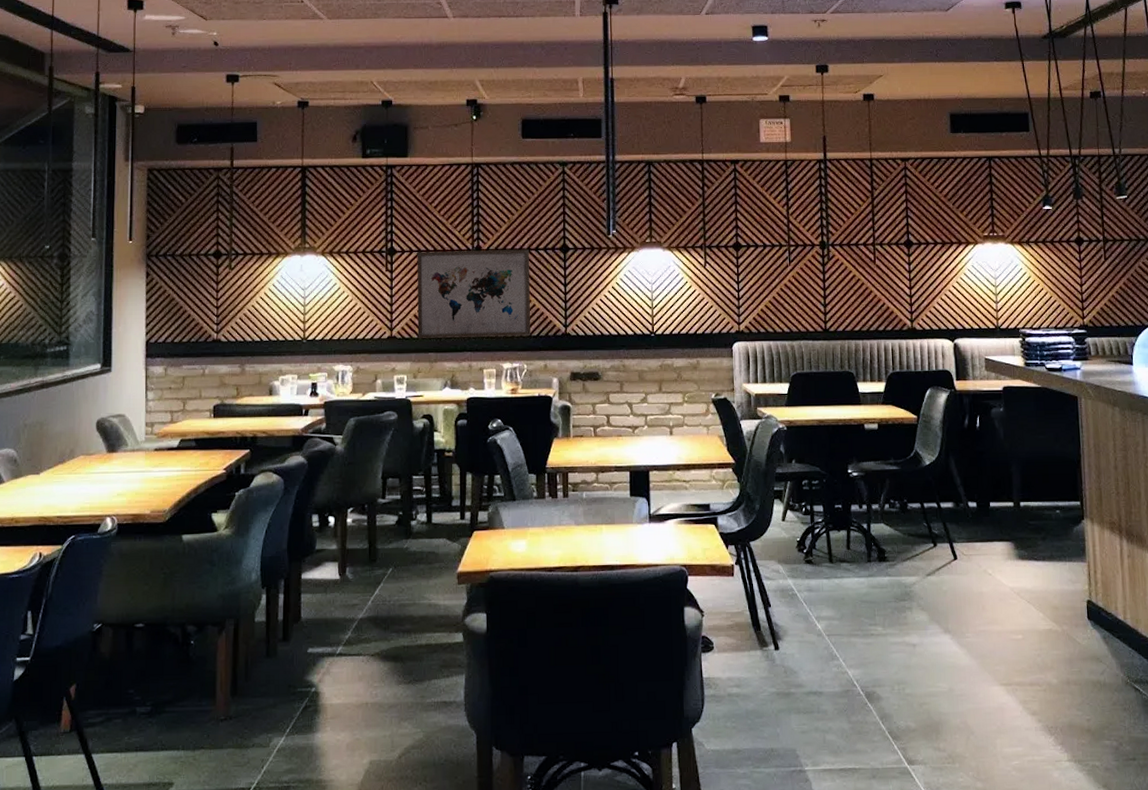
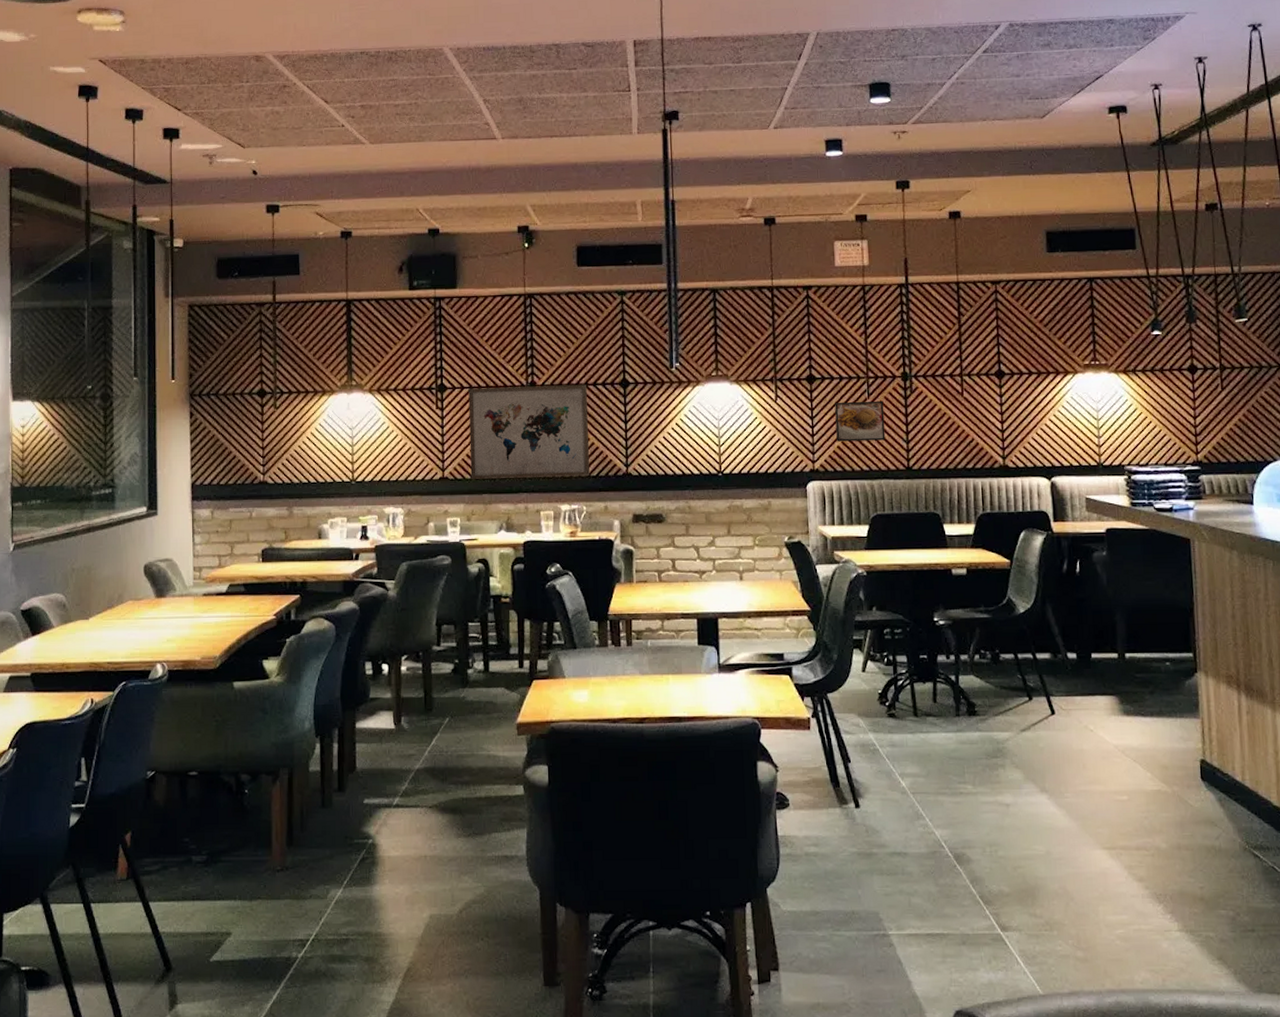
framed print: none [759,267,805,305] -> present [835,400,886,442]

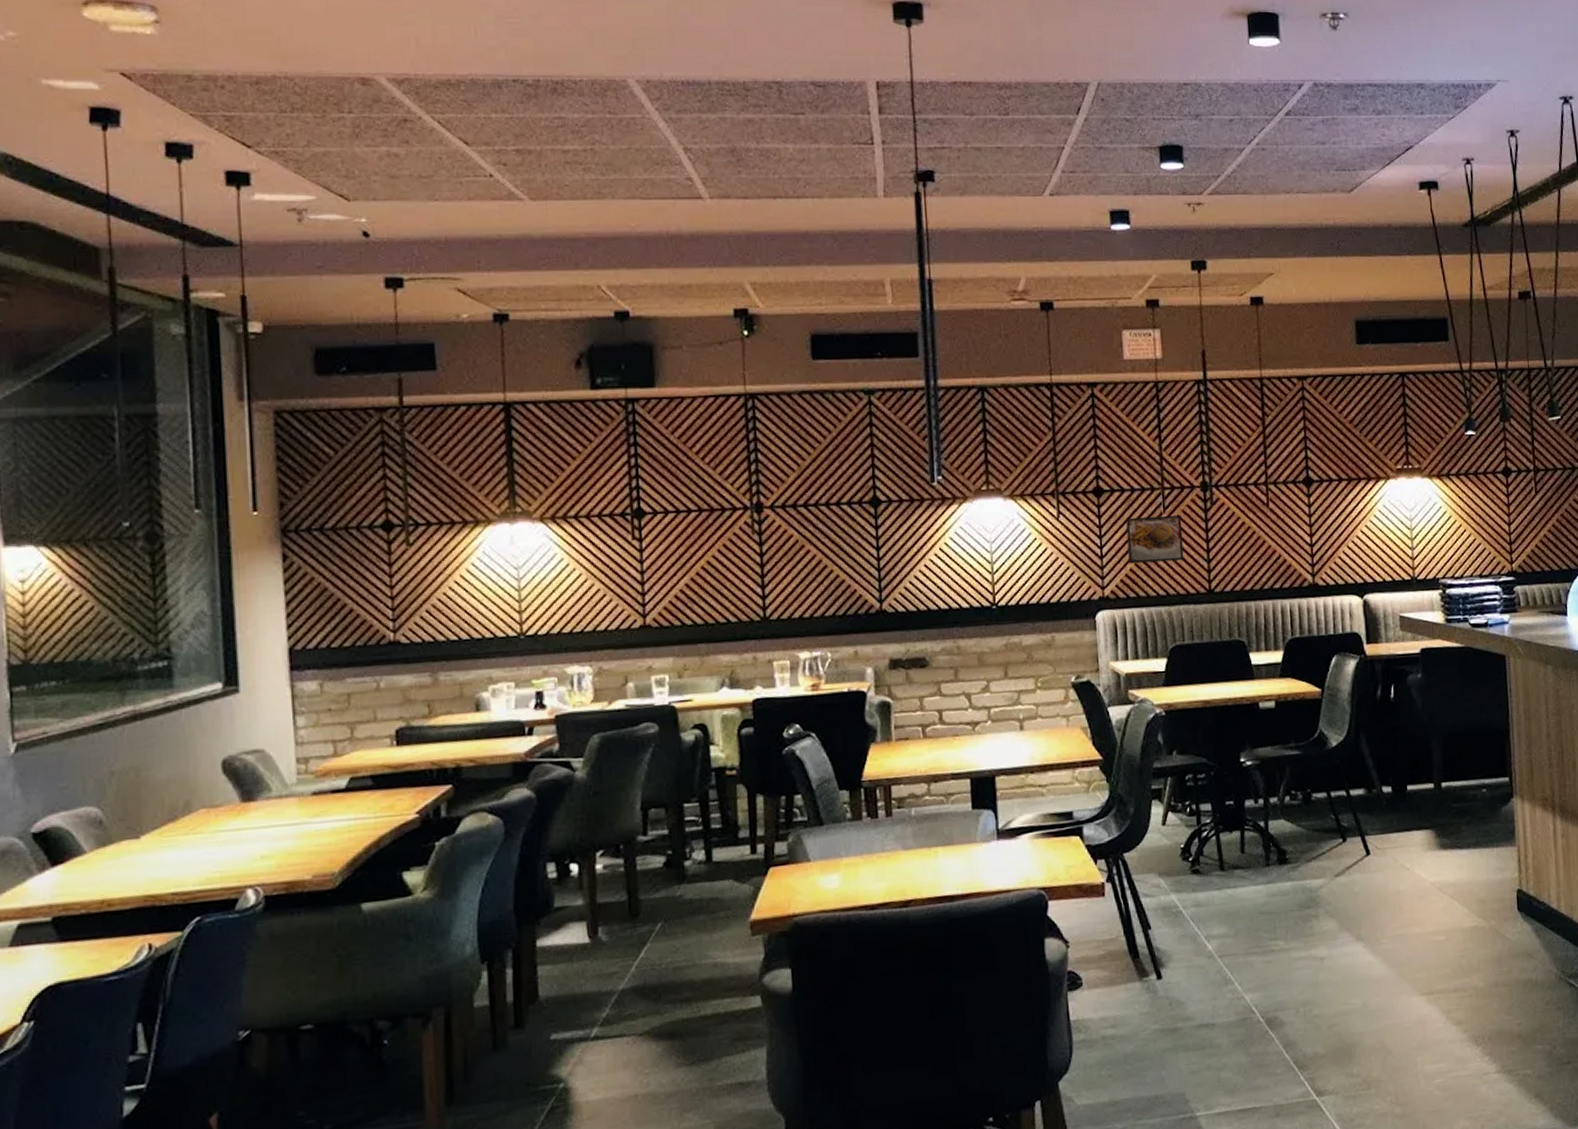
wall art: present [468,384,589,480] -> none [674,504,834,627]

